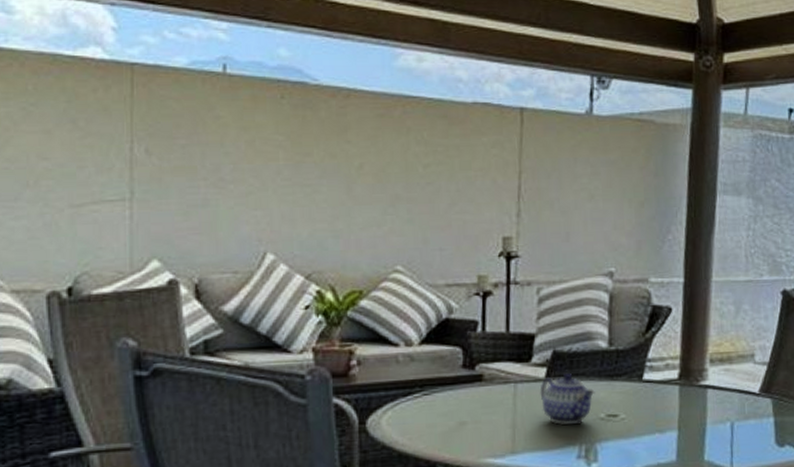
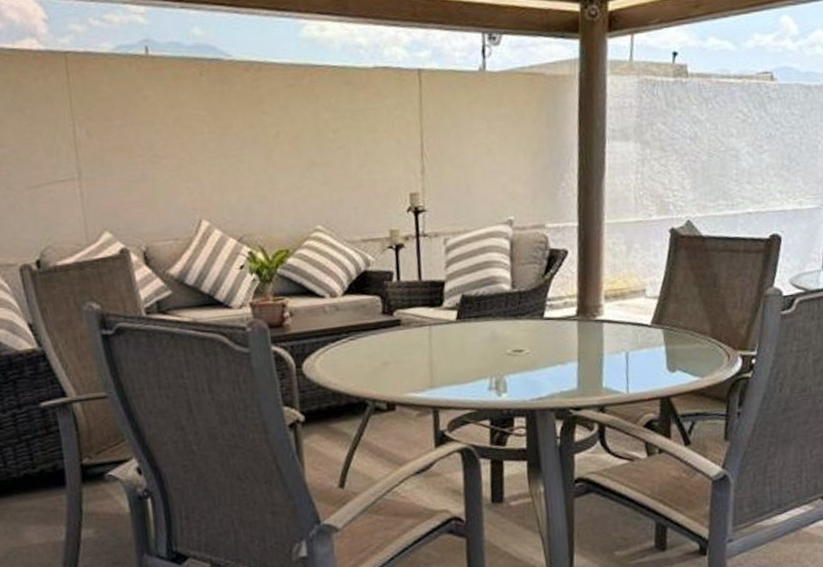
teapot: present [540,372,595,425] -> none [452,314,502,361]

